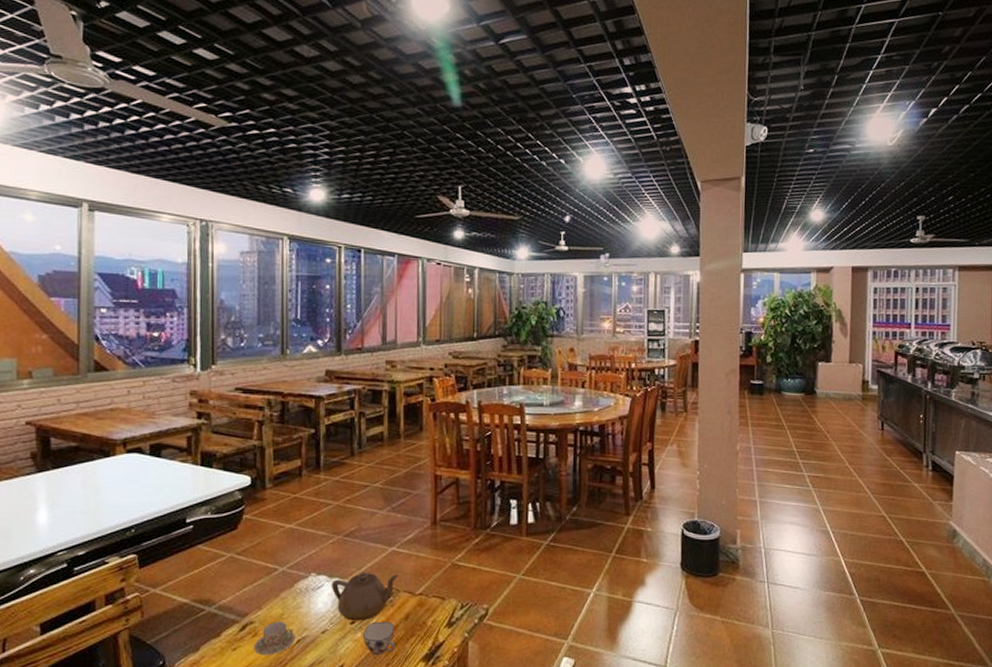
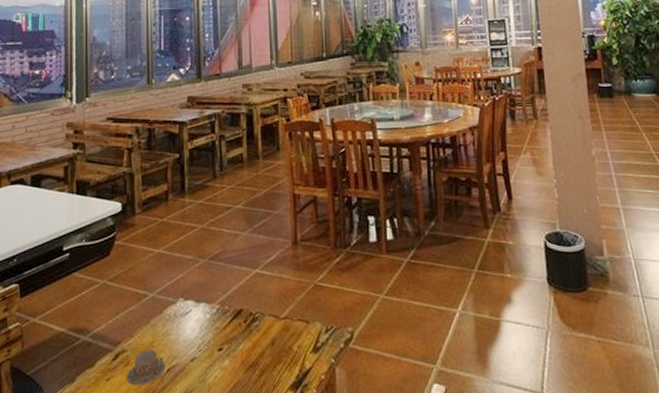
teapot: present [331,571,398,621] -> none [198,295,263,348]
teacup: present [362,621,396,656] -> none [230,347,263,385]

